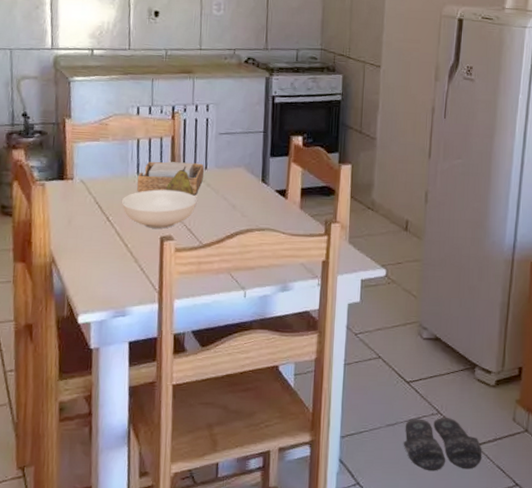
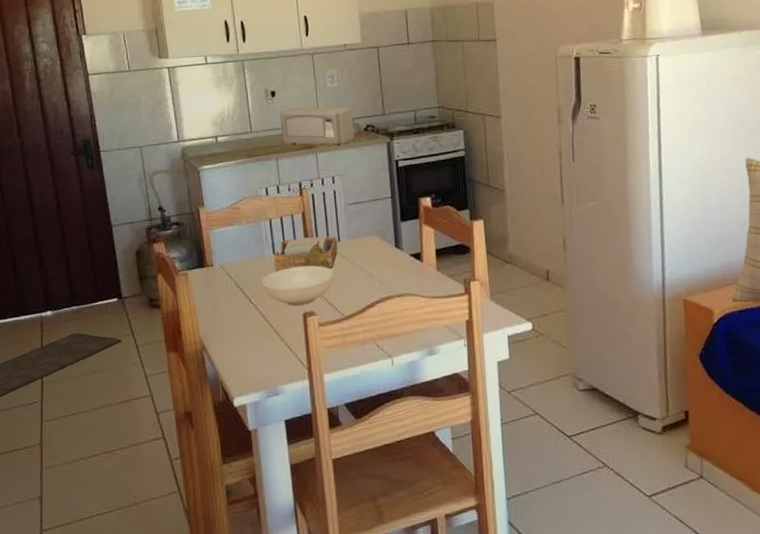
microwave: none [160,30,236,75] -> present [280,107,355,146]
slippers: present [403,418,482,470] -> none [572,470,657,526]

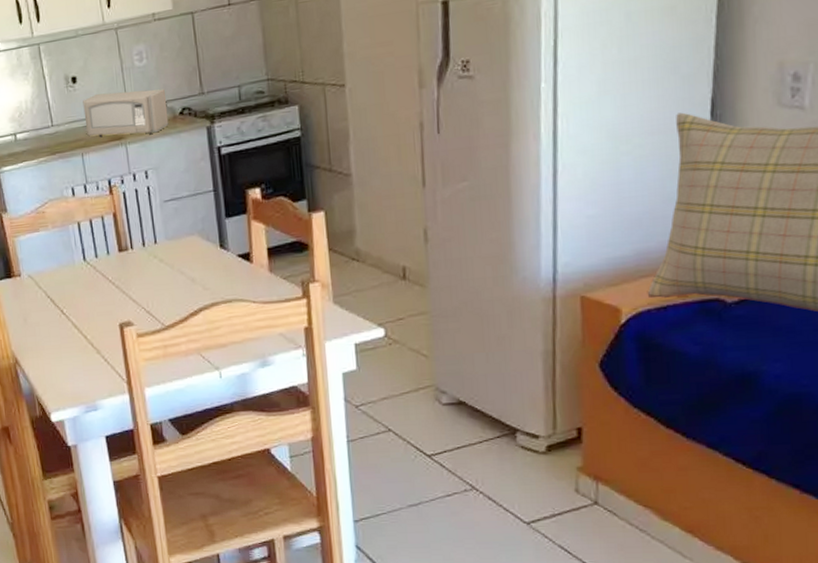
bowl: present [261,265,334,306] -> none [72,271,152,316]
napkin holder: present [274,236,338,272] -> none [85,238,155,280]
fruit: present [302,240,330,269] -> none [116,243,147,275]

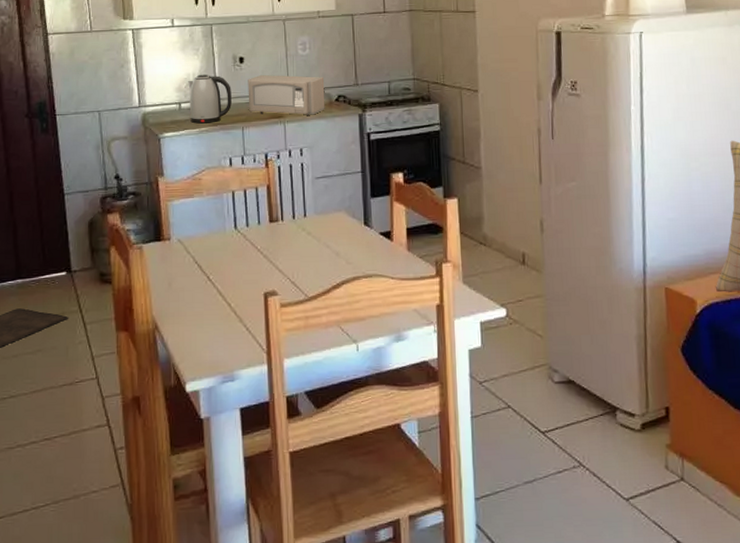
kettle: none [21,99,68,154] -> present [188,74,232,124]

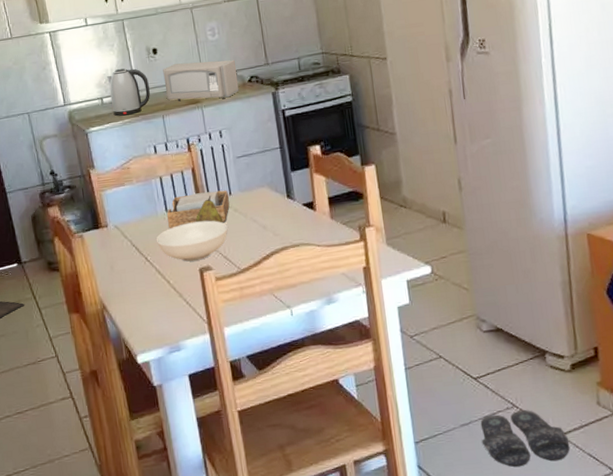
bowl: none [221,242,299,284] -> present [155,220,228,262]
napkin holder: none [236,211,304,248] -> present [167,190,230,229]
fruit: none [265,215,295,246] -> present [195,195,223,223]
slippers: none [545,470,635,531] -> present [480,410,570,467]

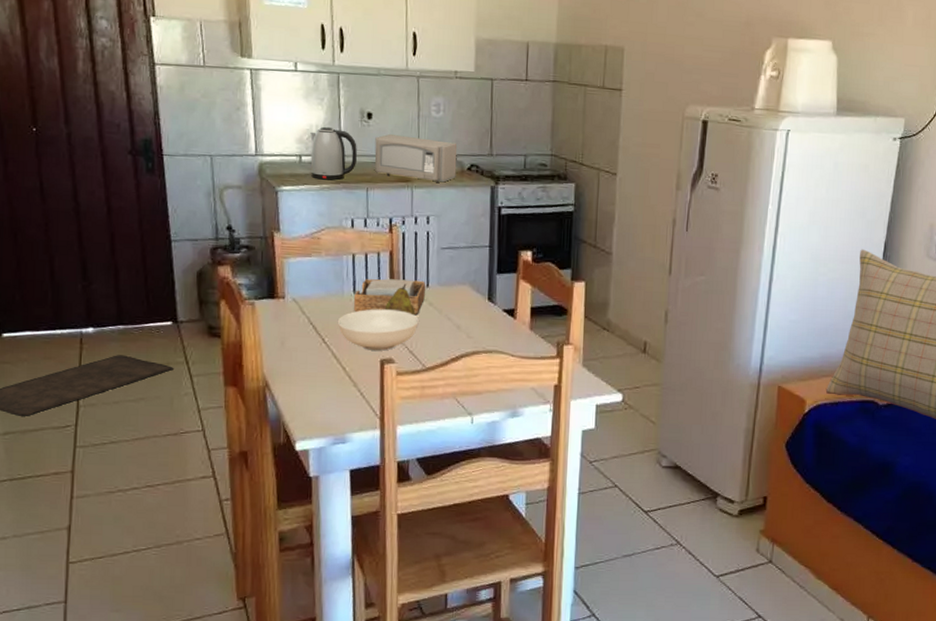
slippers: present [480,410,570,467] -> none [640,549,724,602]

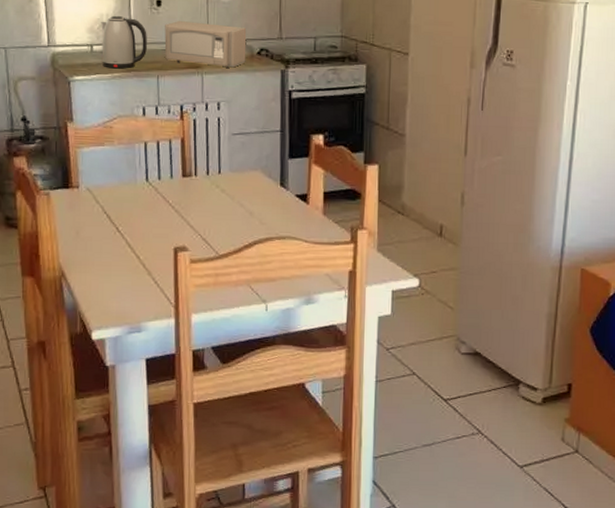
bowl: present [337,309,419,351] -> none [130,197,211,239]
napkin holder: present [354,279,426,314] -> none [147,166,218,201]
fruit: present [384,283,415,316] -> none [177,170,208,203]

